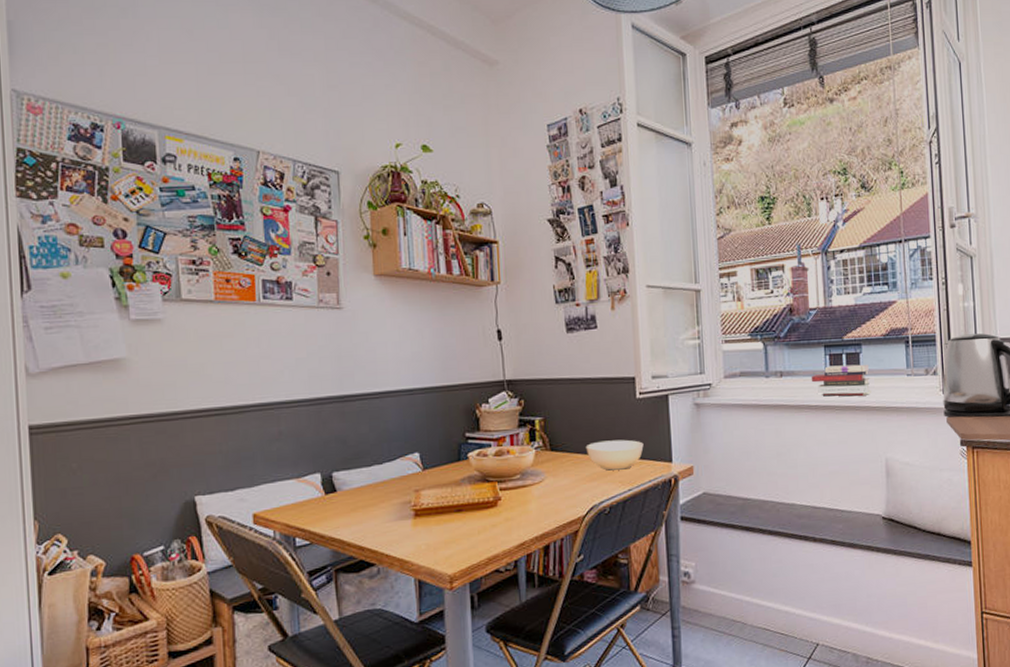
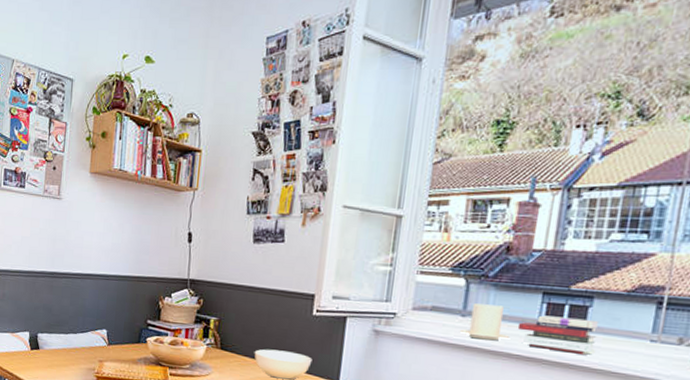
candle: none [766,362,808,397] -> present [459,303,511,341]

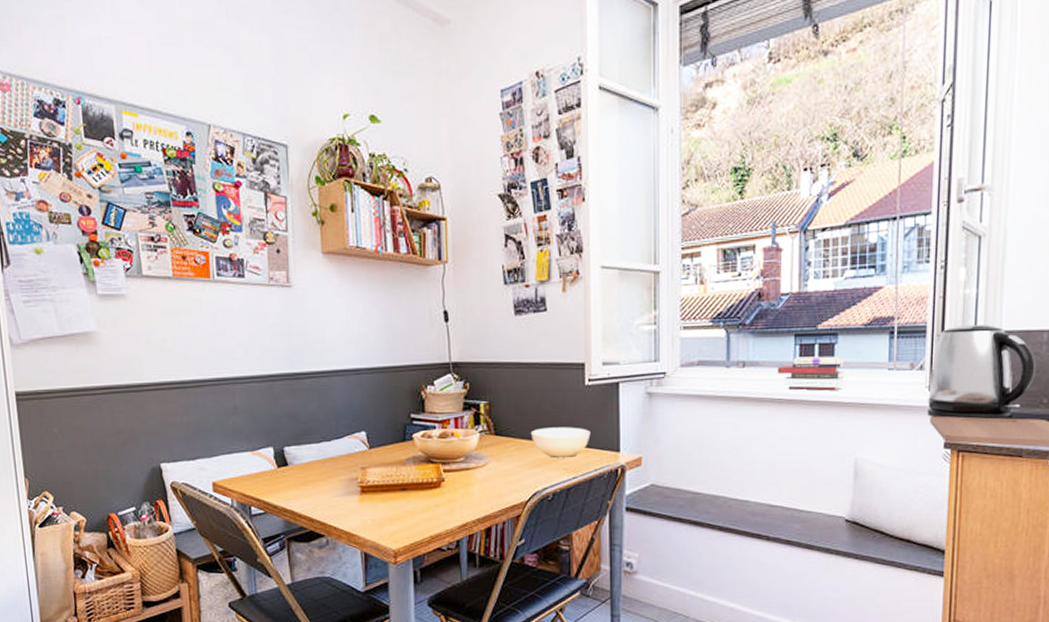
candle: present [459,303,511,341] -> none [726,352,772,388]

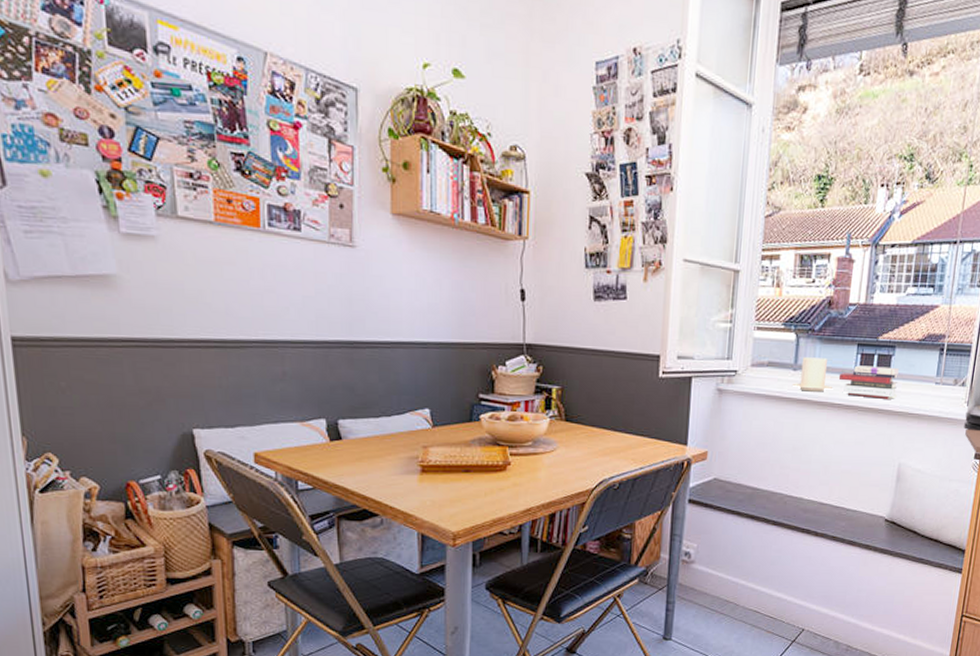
bowl: present [530,427,591,457] -> none [601,417,661,448]
candle: none [726,352,772,388] -> present [792,357,833,392]

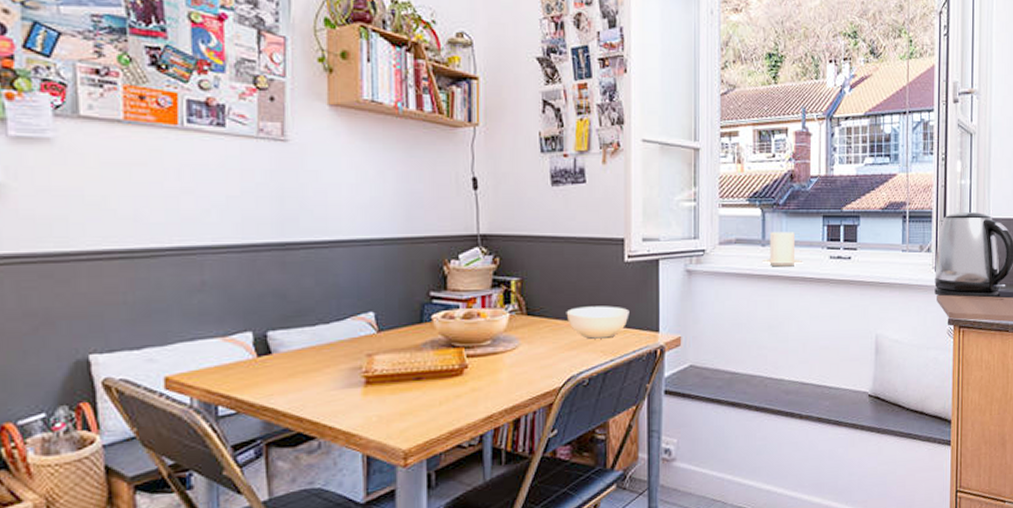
bowl: none [601,417,661,448] -> present [566,306,629,339]
books: present [838,365,899,399] -> none [807,237,866,270]

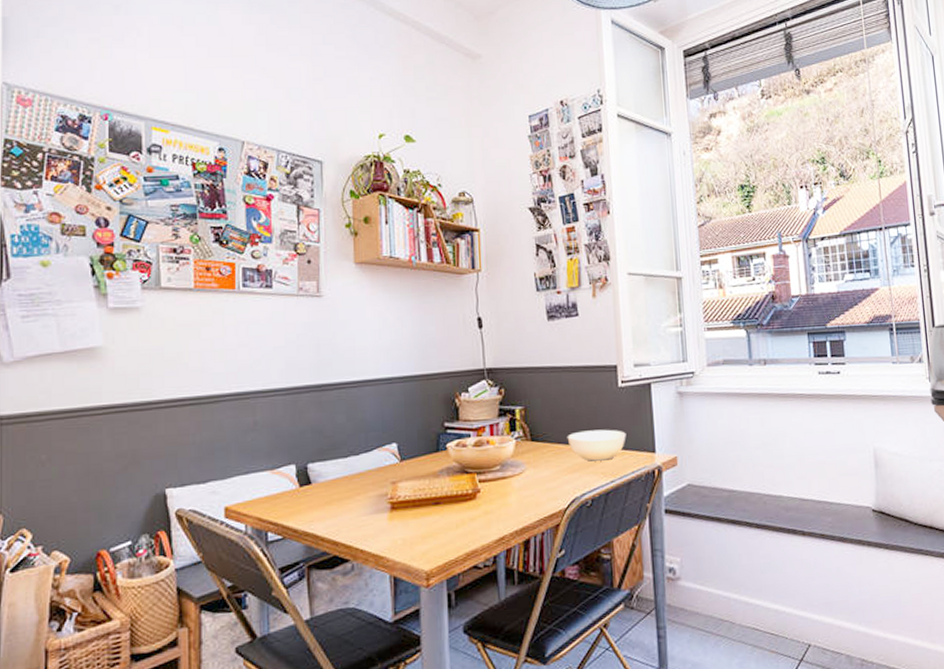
candle: present [761,232,803,267] -> none [750,350,792,385]

